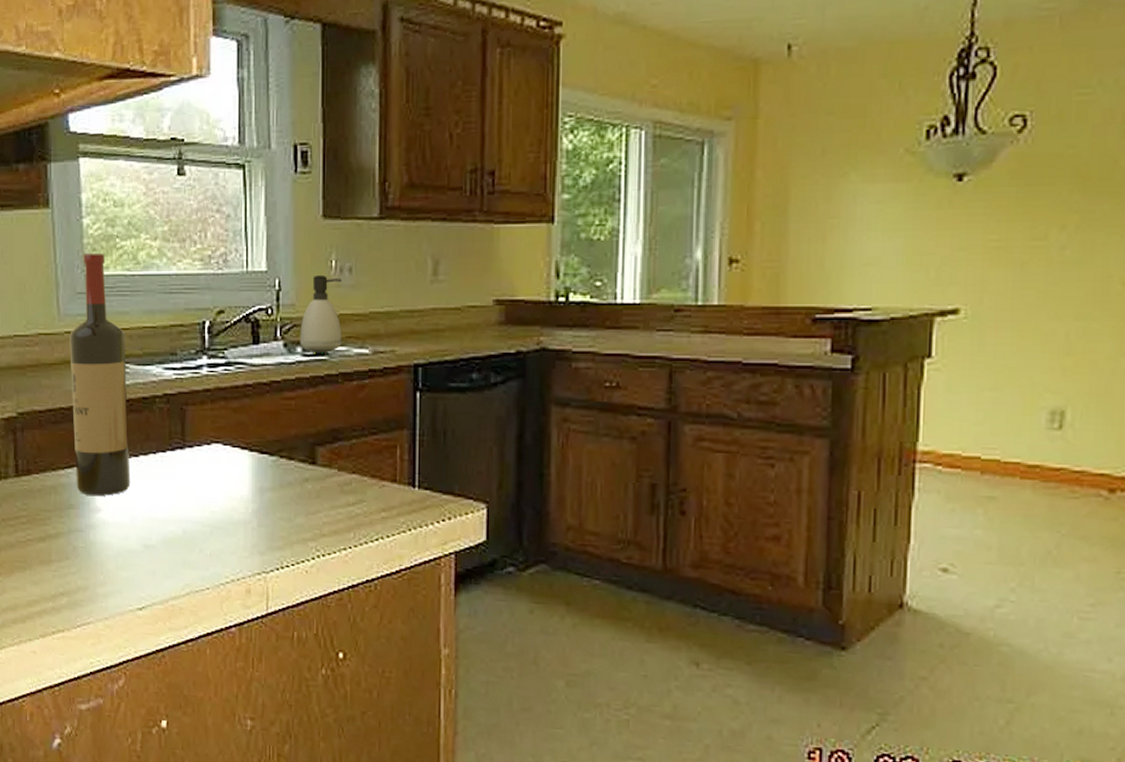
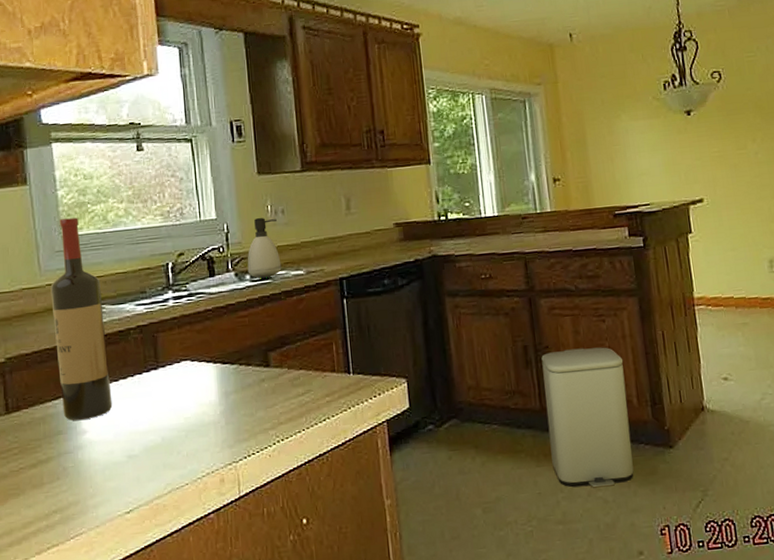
pedal bin: none [668,497,793,685] -> present [541,347,634,488]

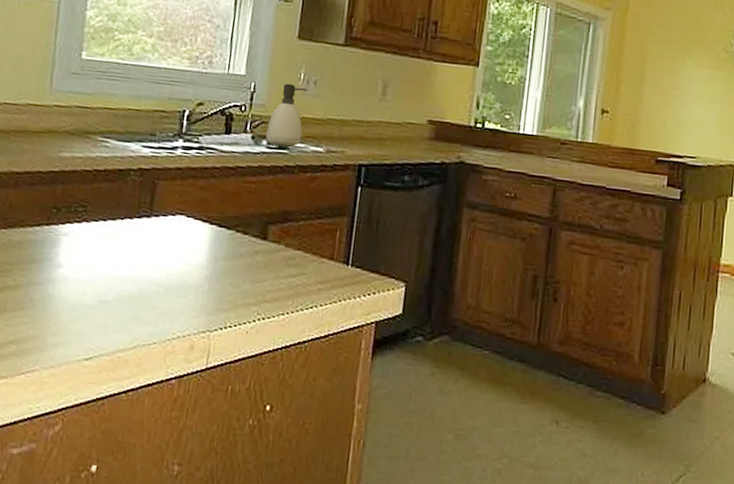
wine bottle: present [50,217,113,421] -> none [42,40,111,254]
pedal bin: present [541,347,634,488] -> none [537,288,634,440]

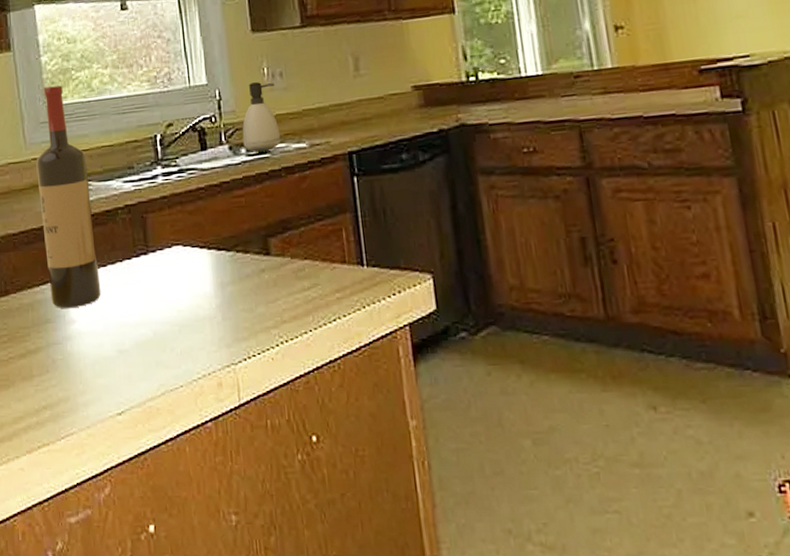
wine bottle: none [42,40,111,254] -> present [36,85,101,309]

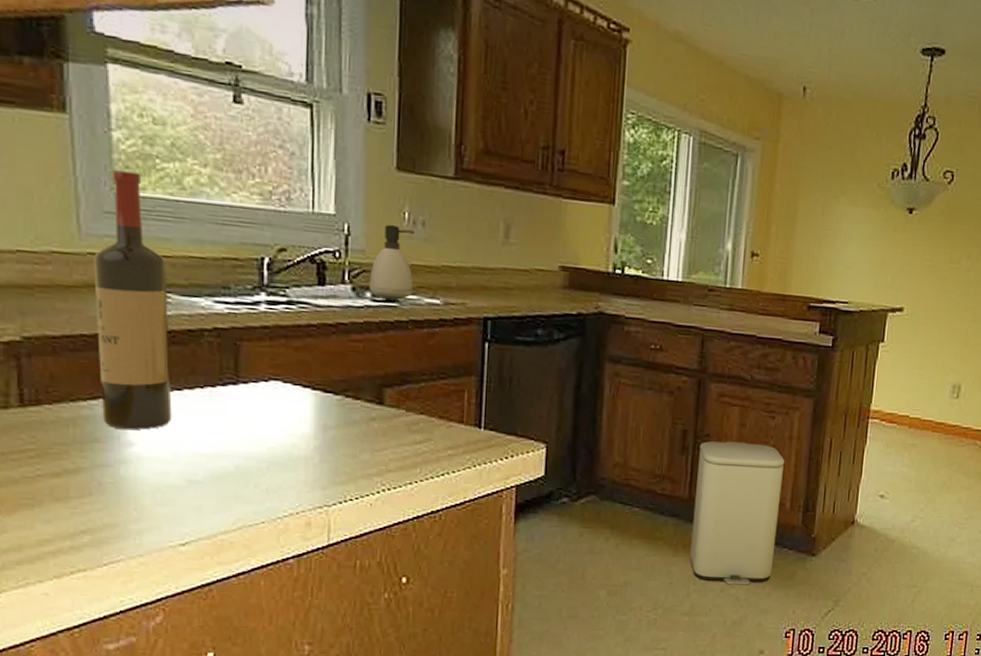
pedal bin: none [605,241,738,424] -> present [690,441,785,585]

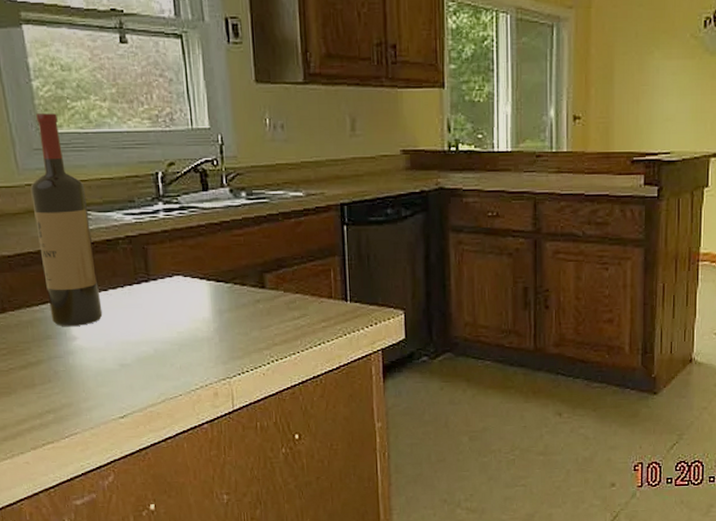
soap dispenser: present [369,225,414,301] -> none [243,132,280,198]
pedal bin: present [690,441,785,585] -> none [540,294,621,425]

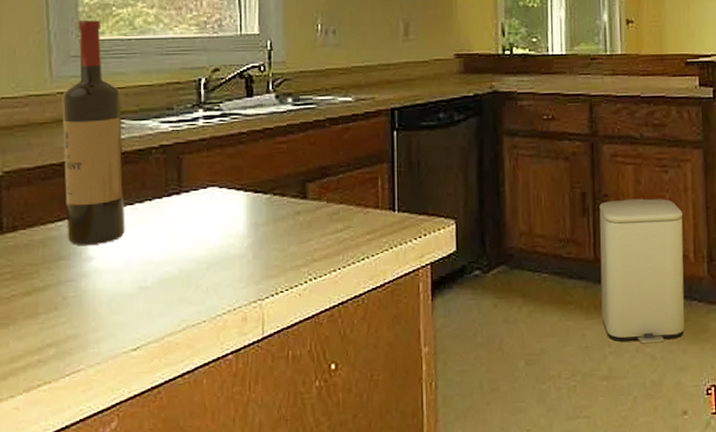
pedal bin: none [540,294,621,425] -> present [599,198,685,344]

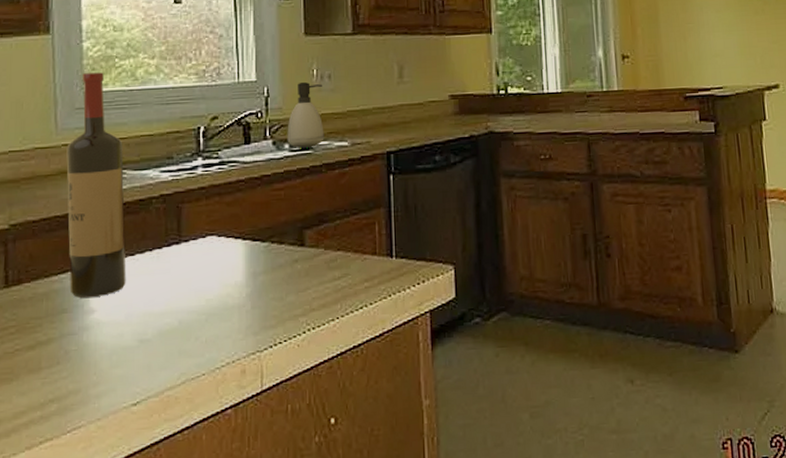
soap dispenser: none [290,37,328,103] -> present [287,82,324,149]
pedal bin: present [599,198,685,344] -> none [601,239,696,394]

